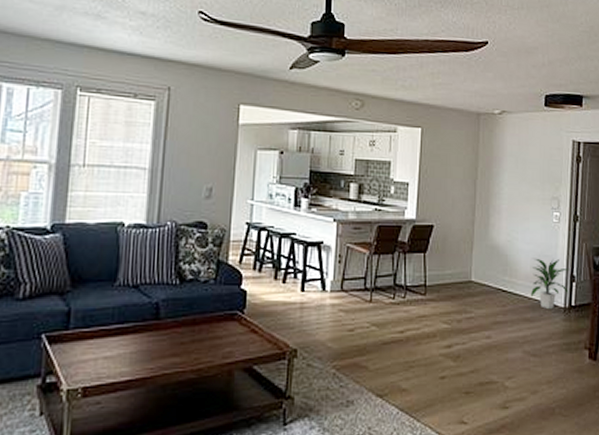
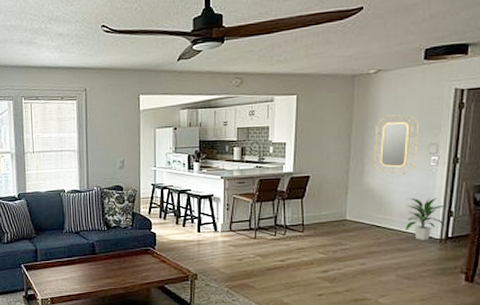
home mirror: none [498,162,542,232] -> present [373,114,420,176]

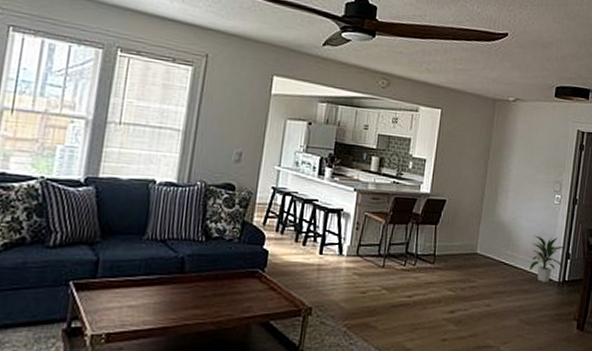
home mirror: present [373,114,420,176] -> none [505,146,548,211]

